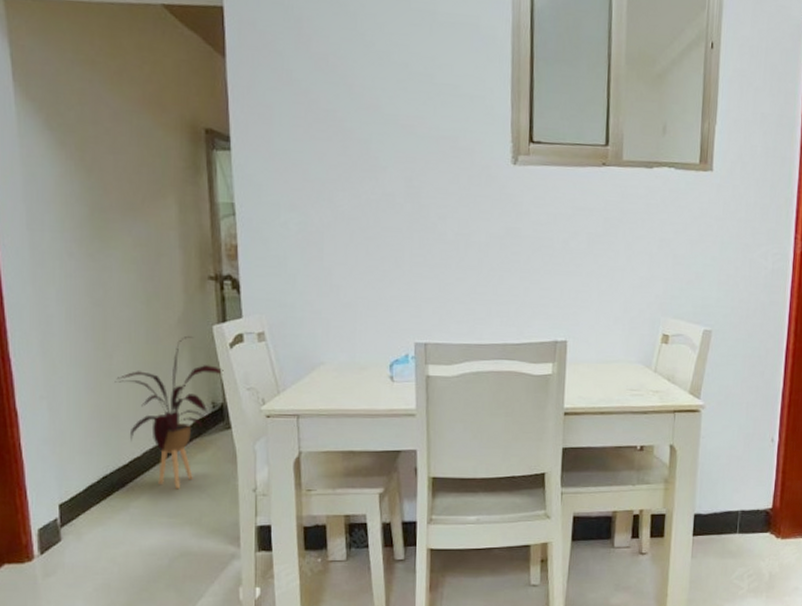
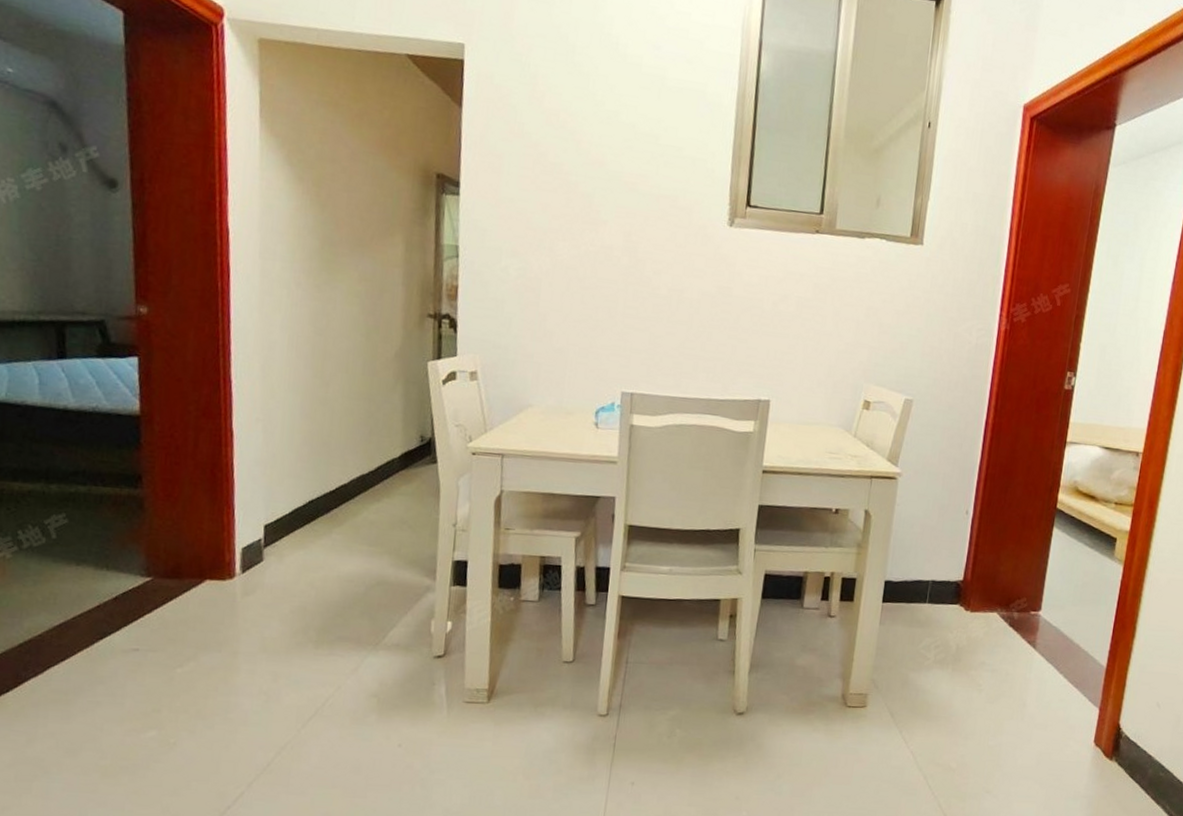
house plant: present [115,335,224,490] -> none [329,369,435,519]

